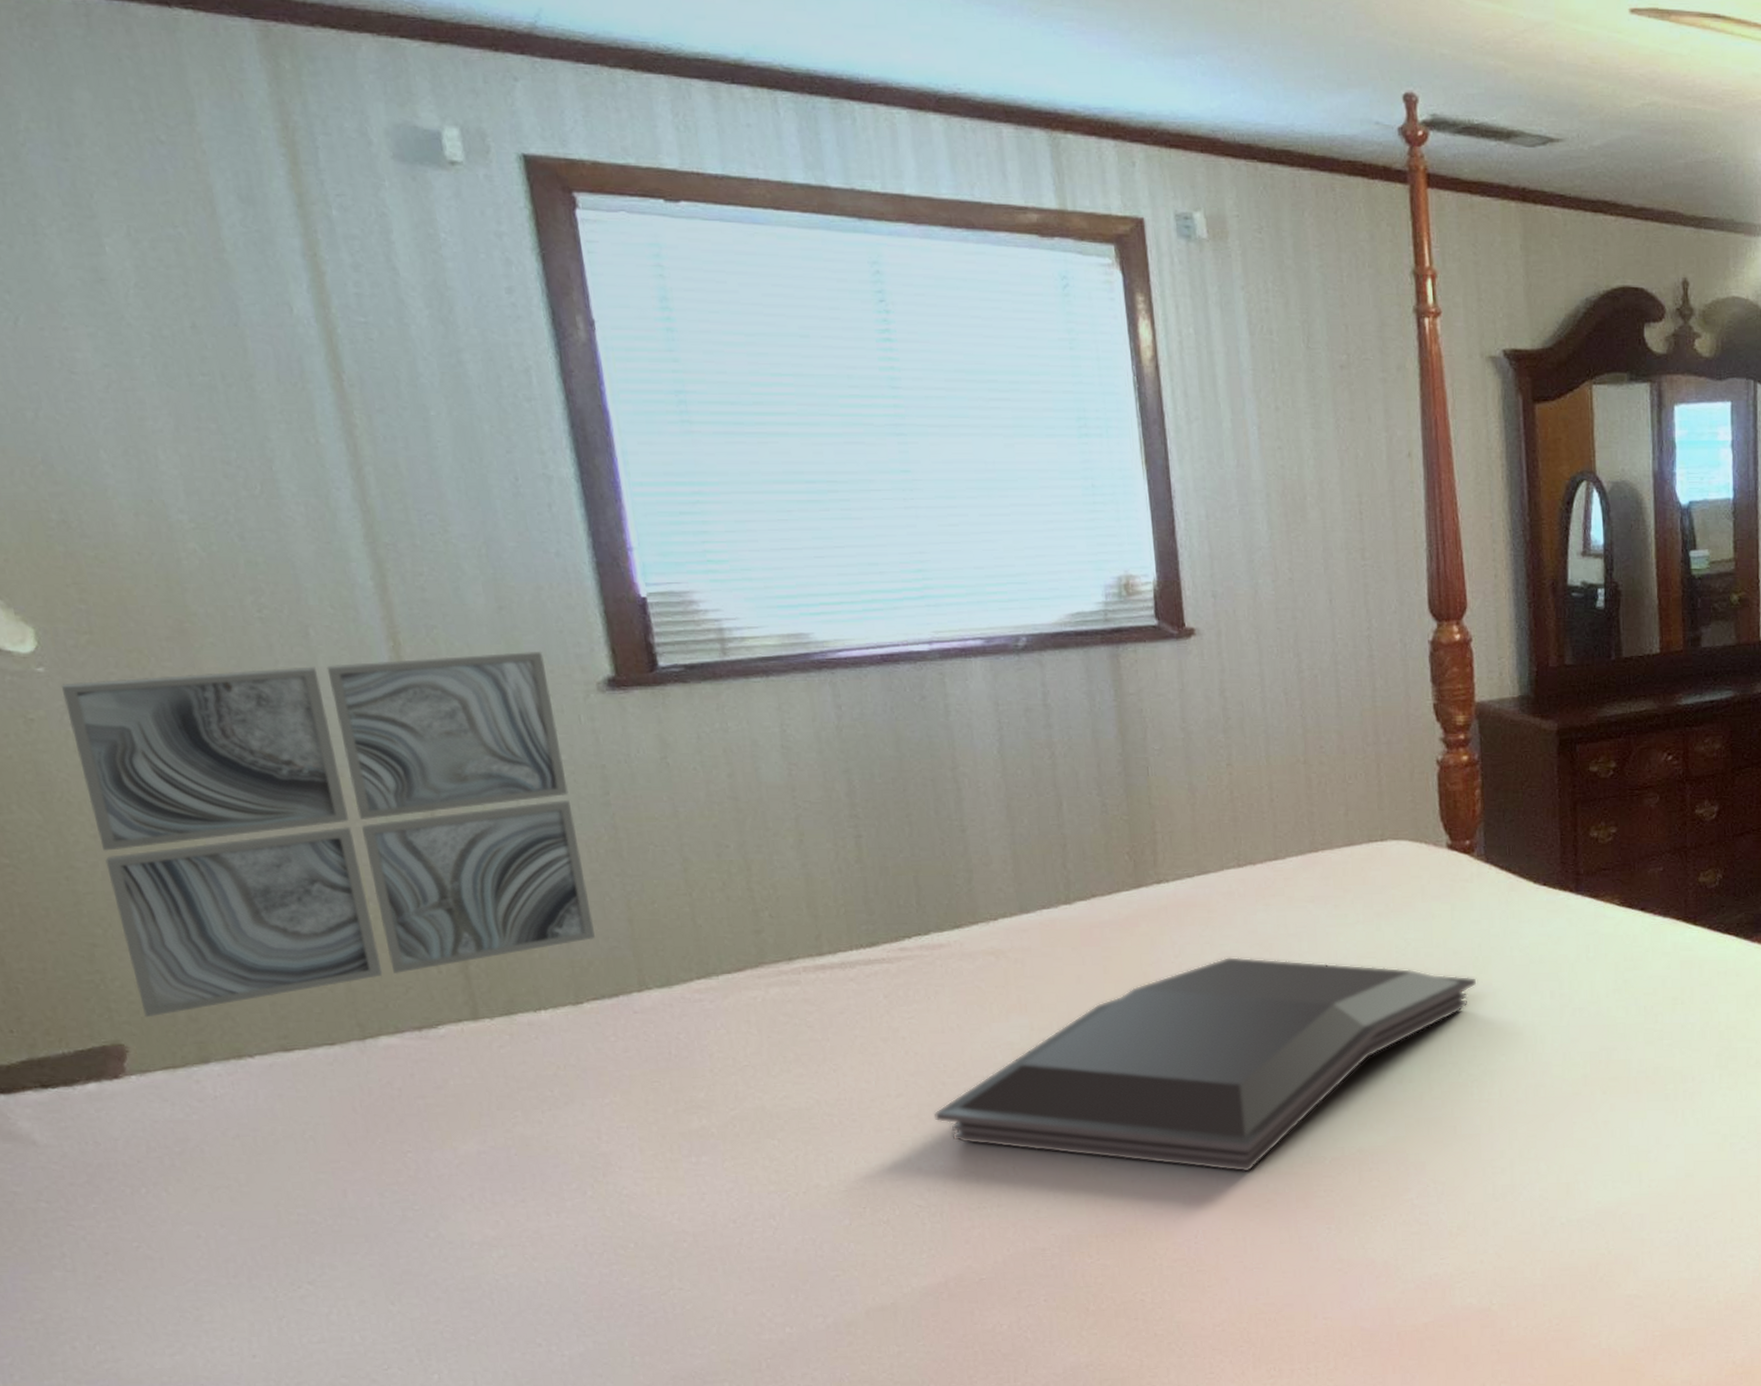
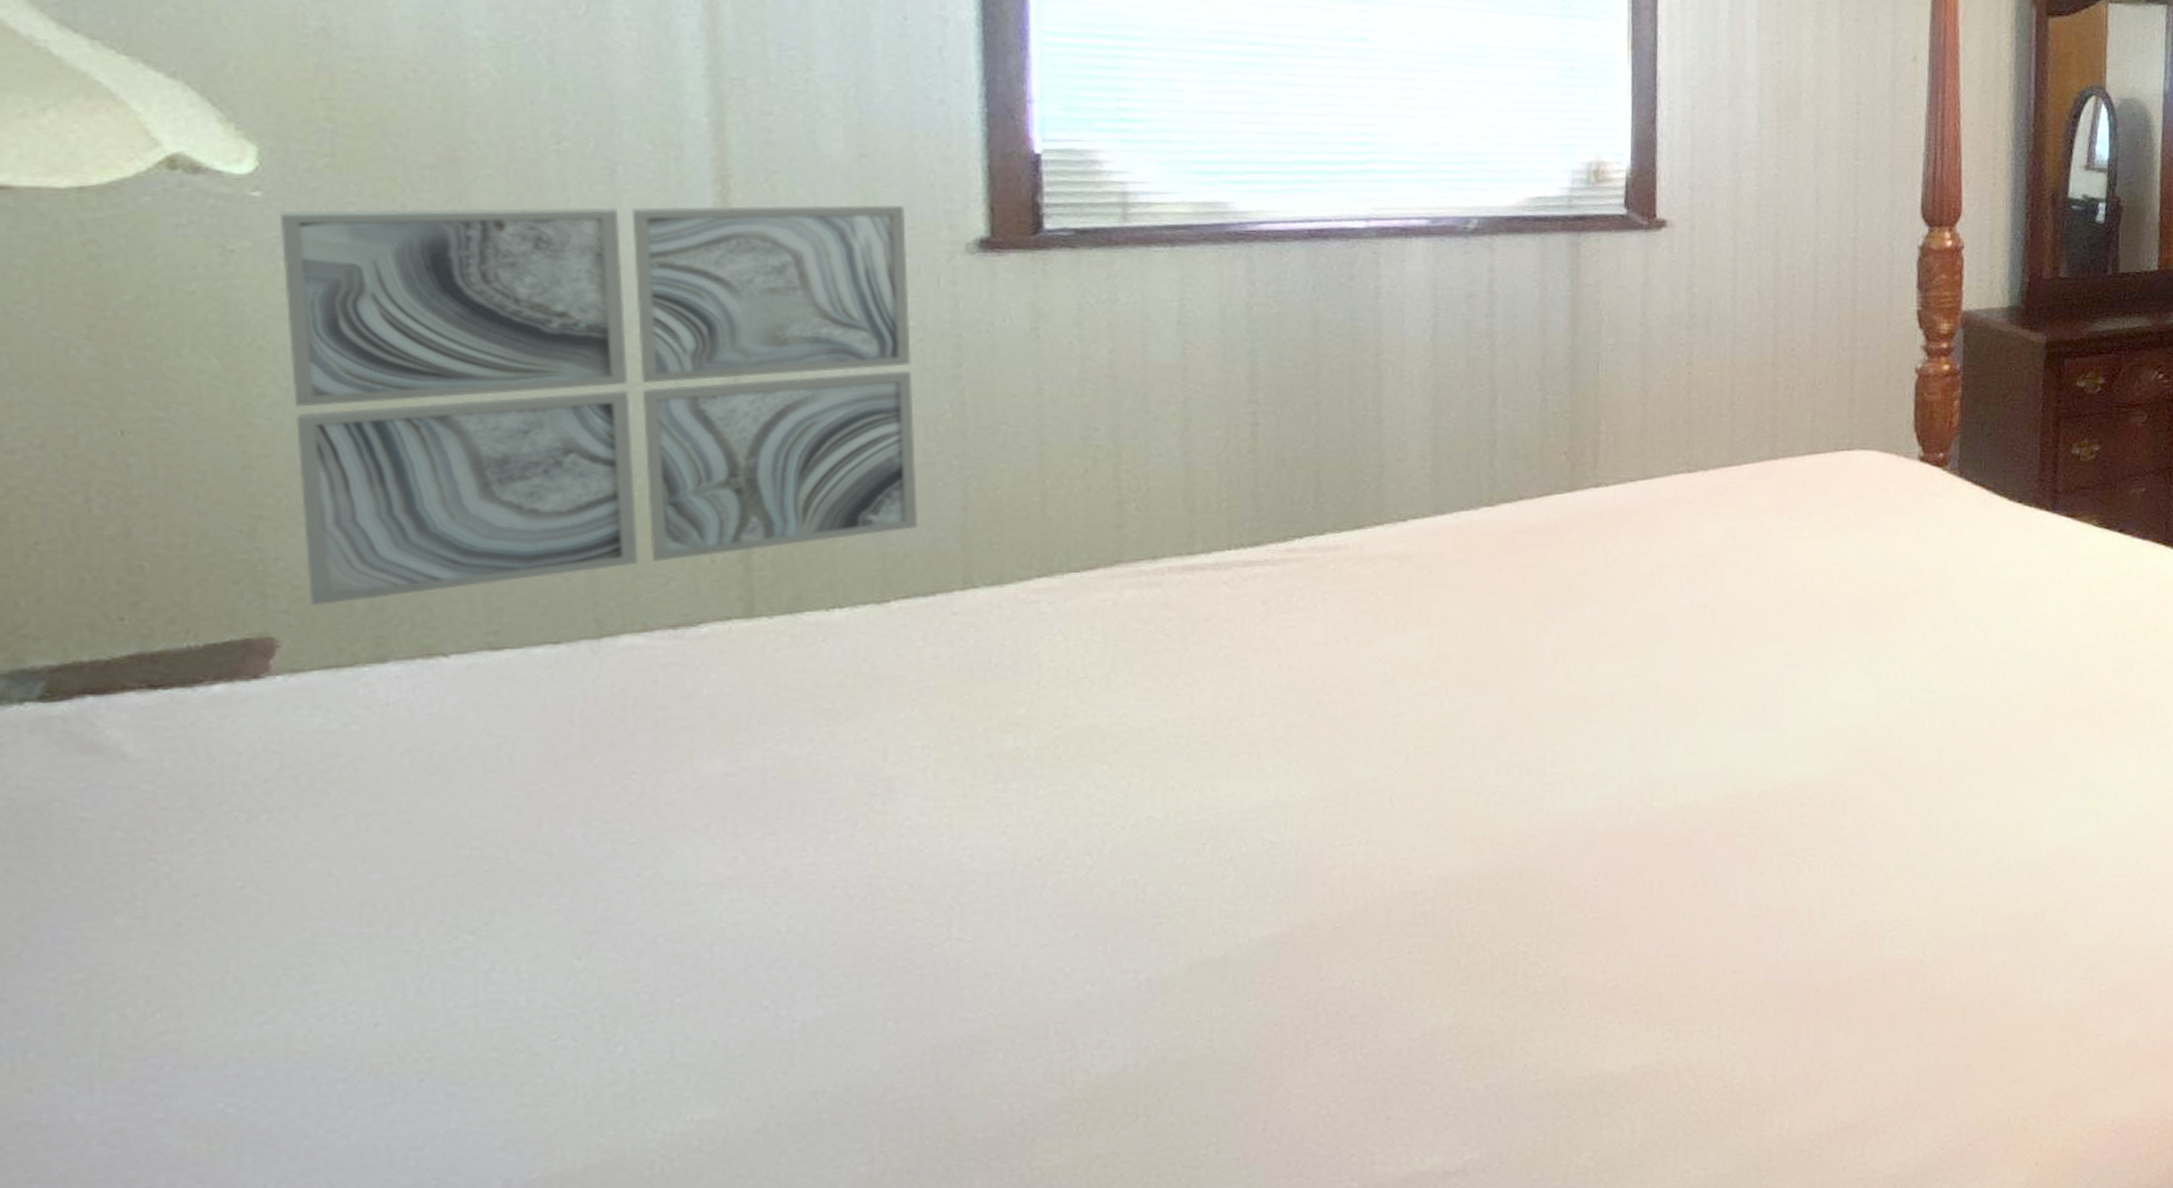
serving tray: present [933,956,1476,1172] -> none [1302,568,1937,806]

